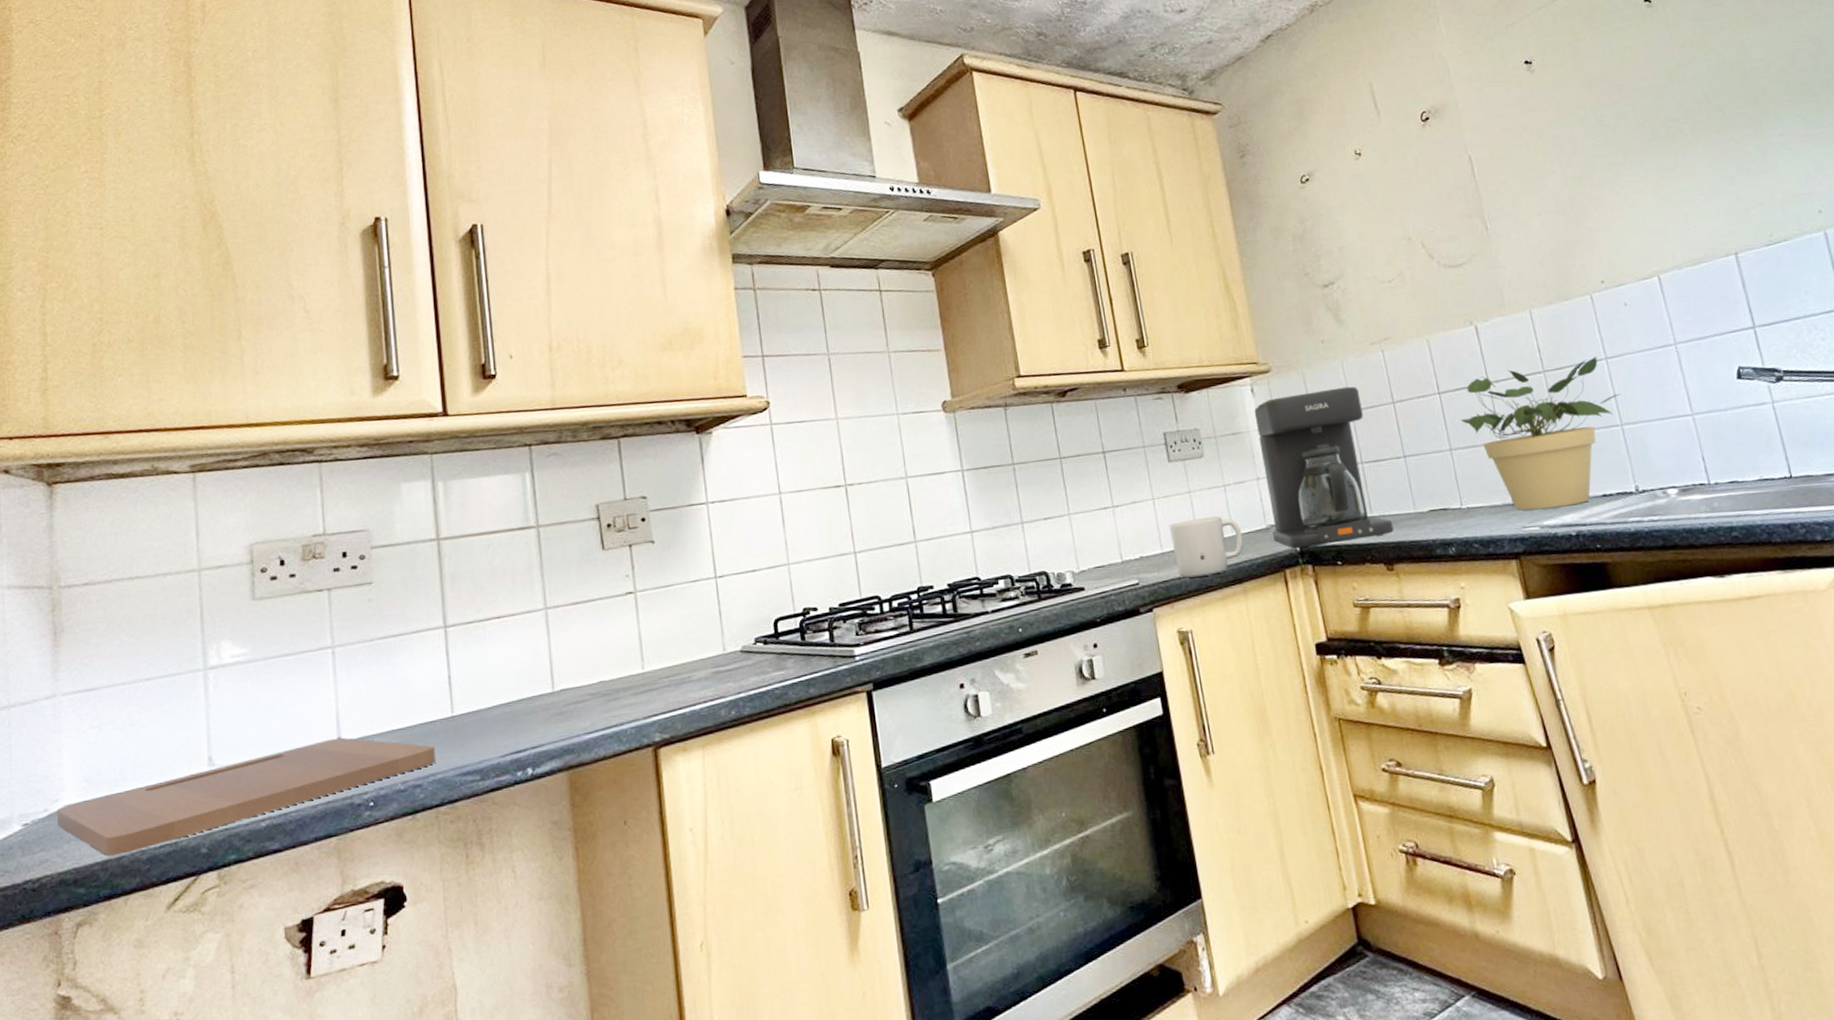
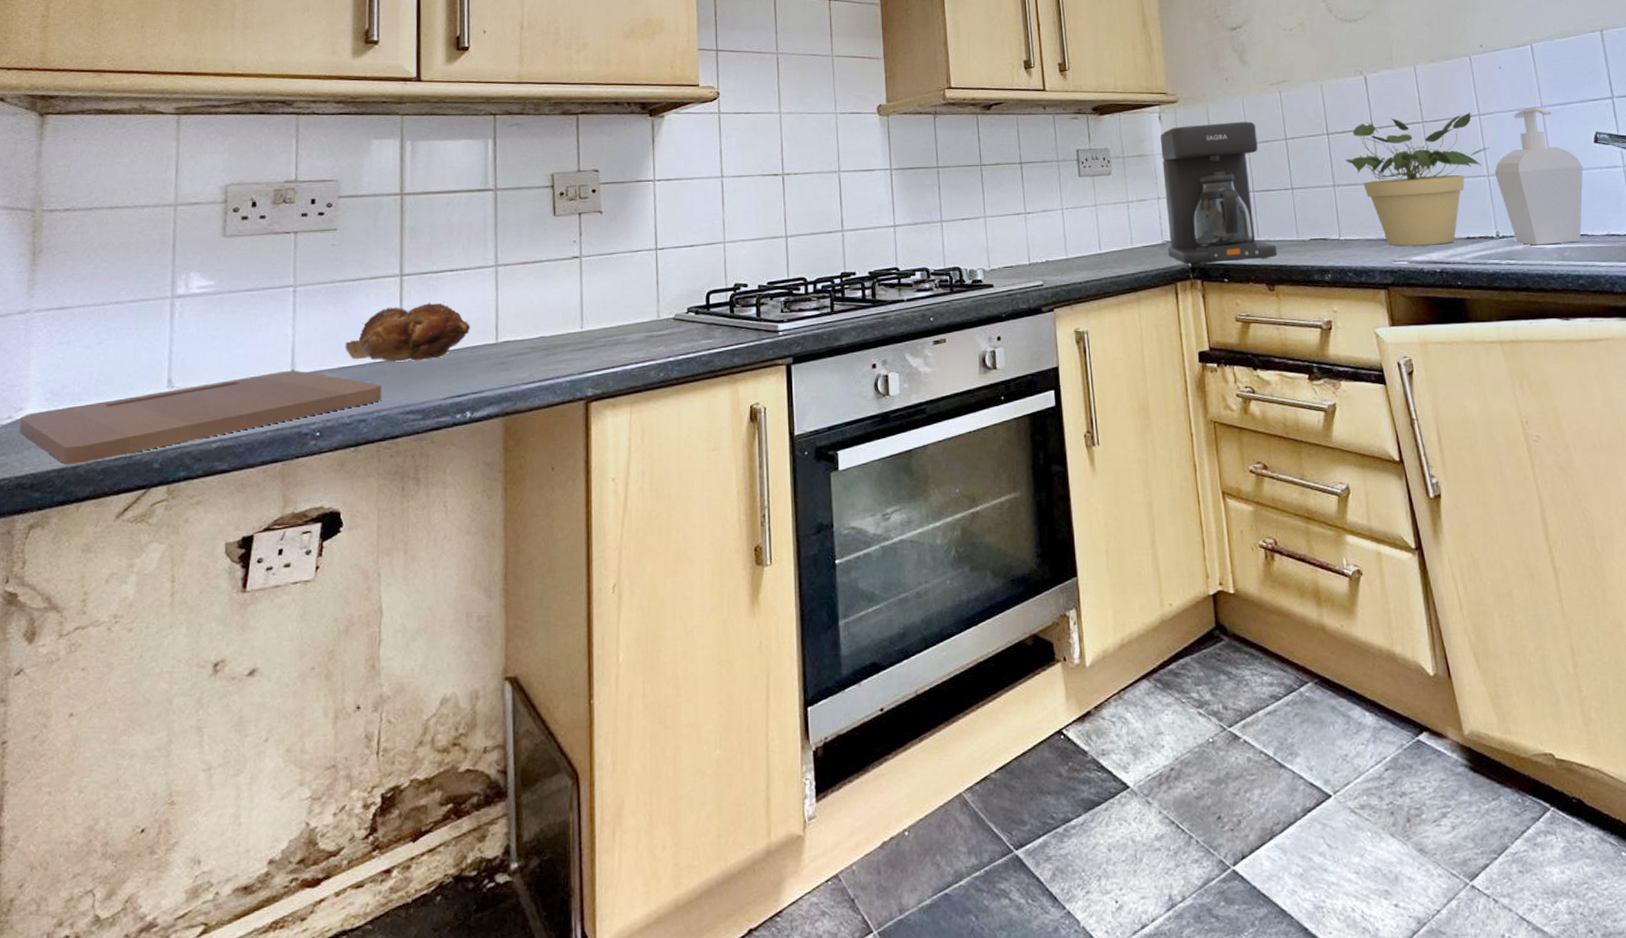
bread loaf: none [392,651,524,722] -> present [345,301,471,362]
mug: present [1168,516,1244,578] -> none [1074,229,1141,283]
soap bottle: none [1628,344,1731,498] -> present [1494,107,1583,246]

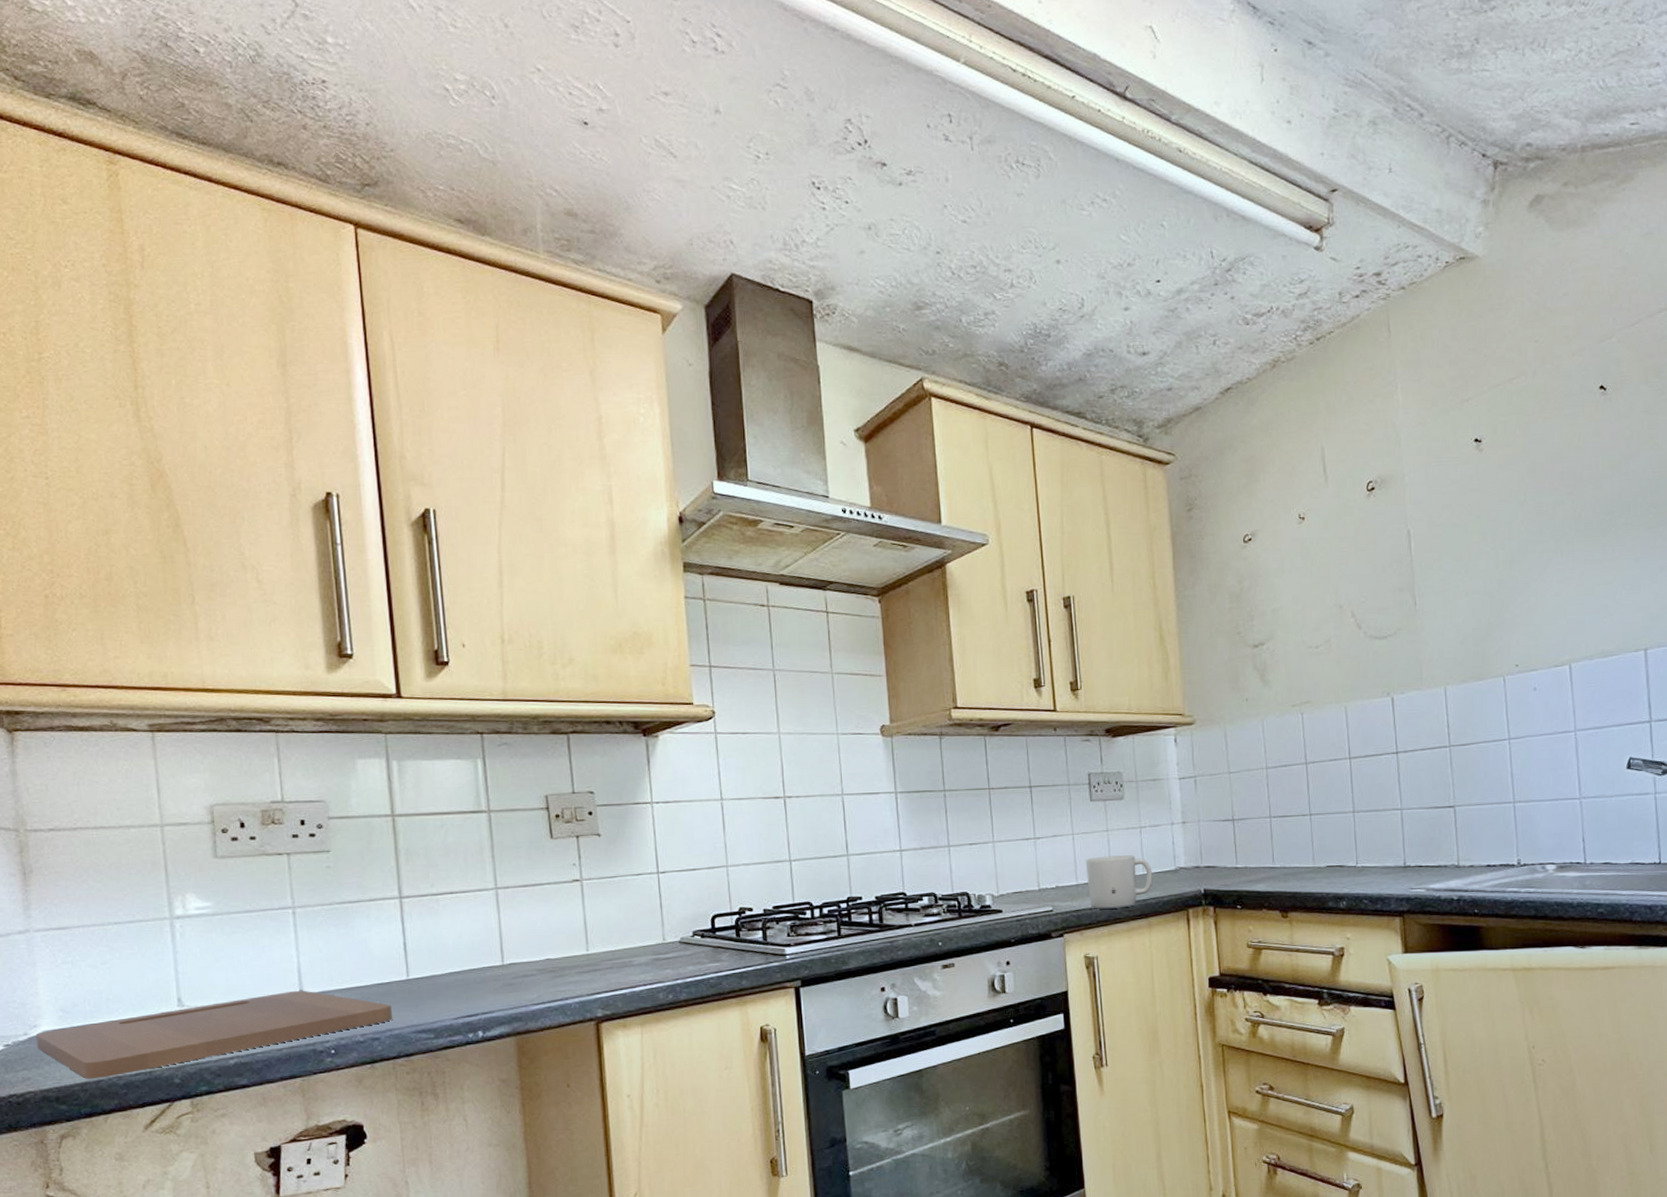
bread loaf: present [345,301,471,362] -> none [350,924,476,983]
mug: none [1074,229,1141,283] -> present [1085,855,1153,909]
coffee maker: present [1160,121,1277,265] -> none [1175,744,1292,891]
potted plant: present [1344,112,1490,247] -> none [1366,736,1518,874]
soap bottle: present [1494,107,1583,246] -> none [1520,731,1613,874]

